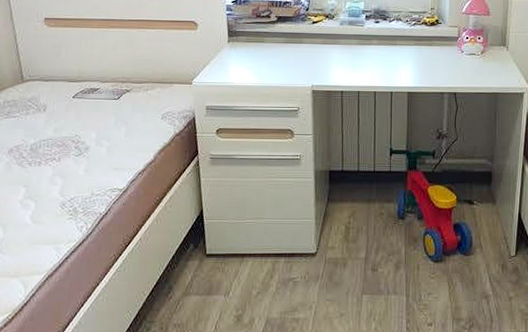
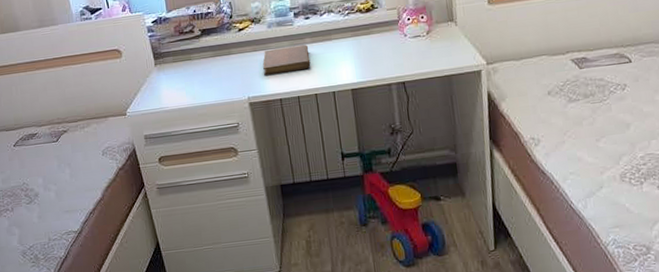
notebook: none [330,45,375,68] -> present [263,44,311,75]

